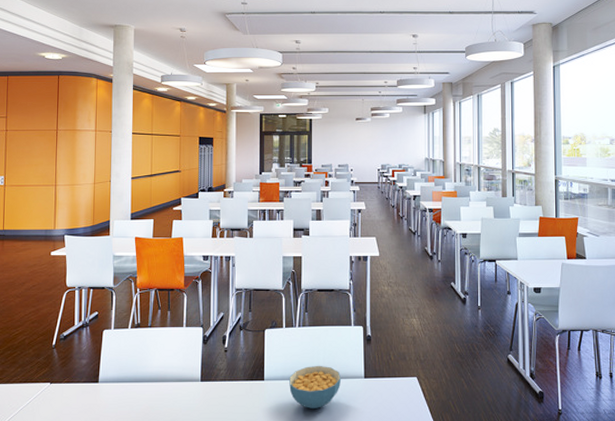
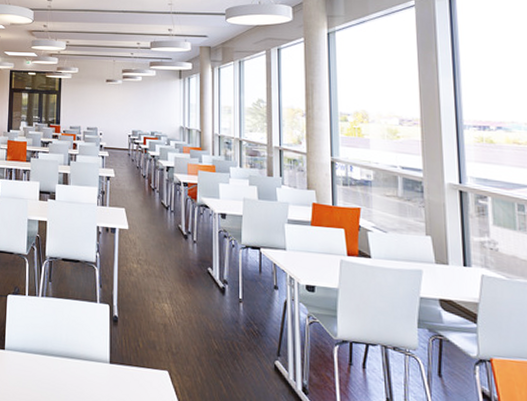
cereal bowl: present [288,365,342,410] -> none [29,341,85,390]

